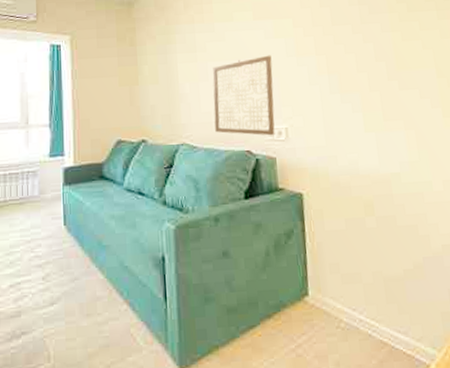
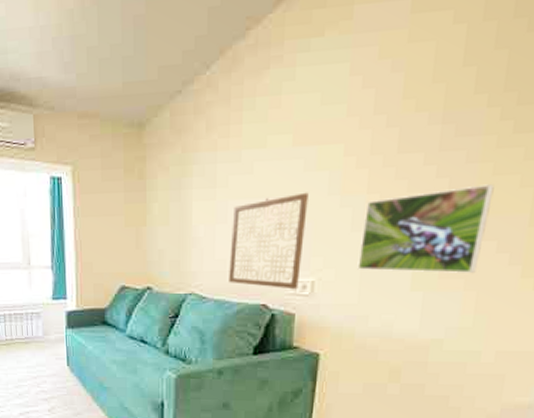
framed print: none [317,47,410,117] -> present [357,184,495,273]

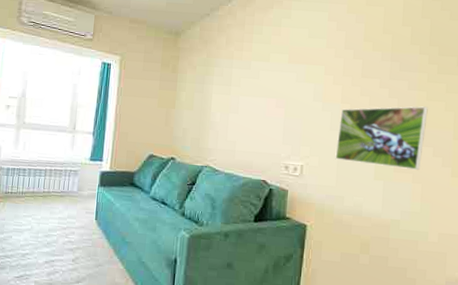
wall art: present [229,192,309,290] -> none [237,97,299,171]

